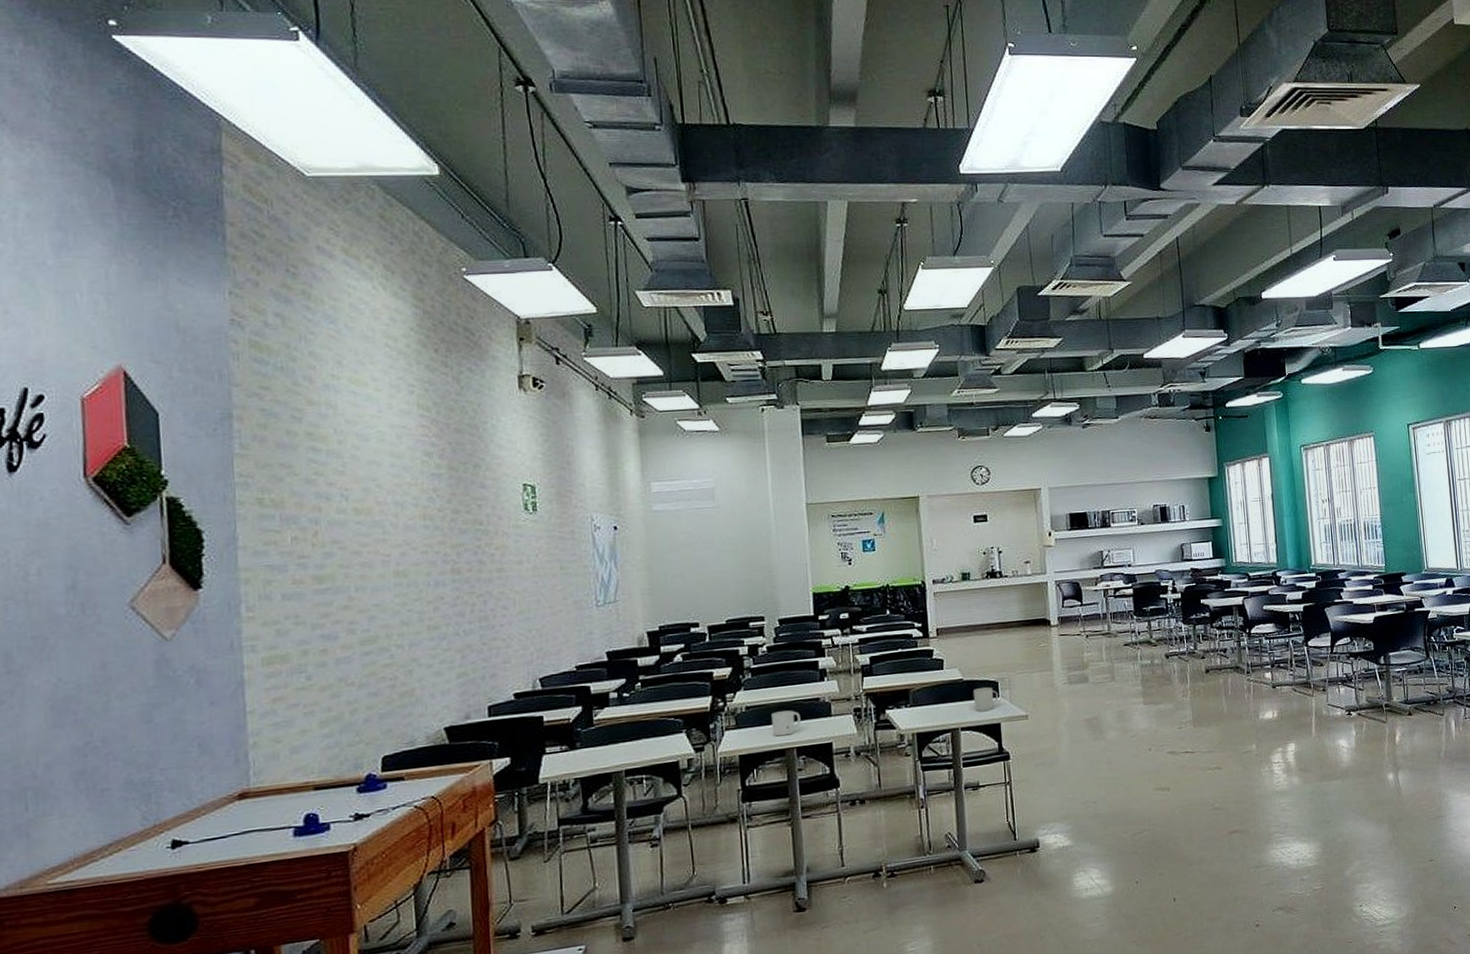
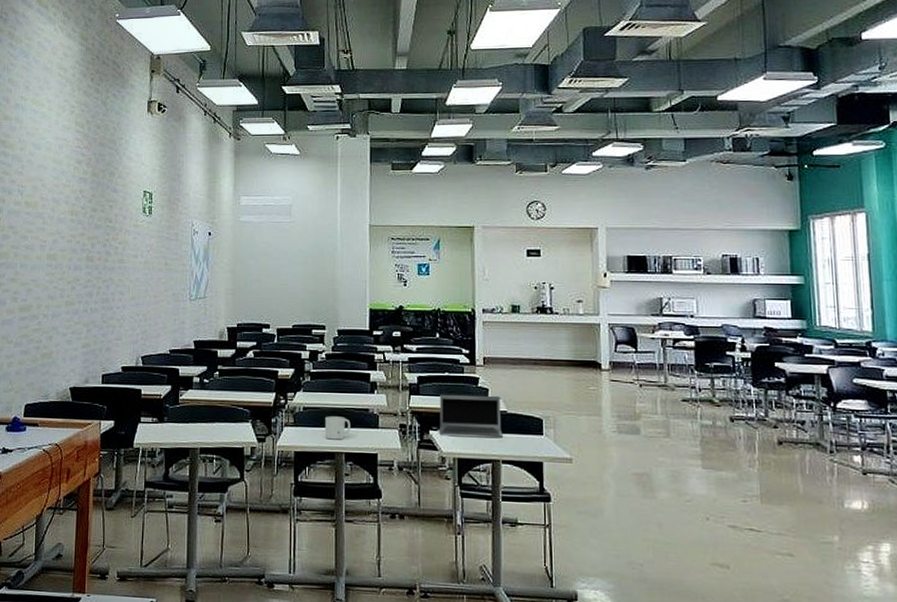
laptop: none [894,665,960,714] -> present [439,394,503,439]
mug: present [972,687,998,712] -> none [516,423,542,448]

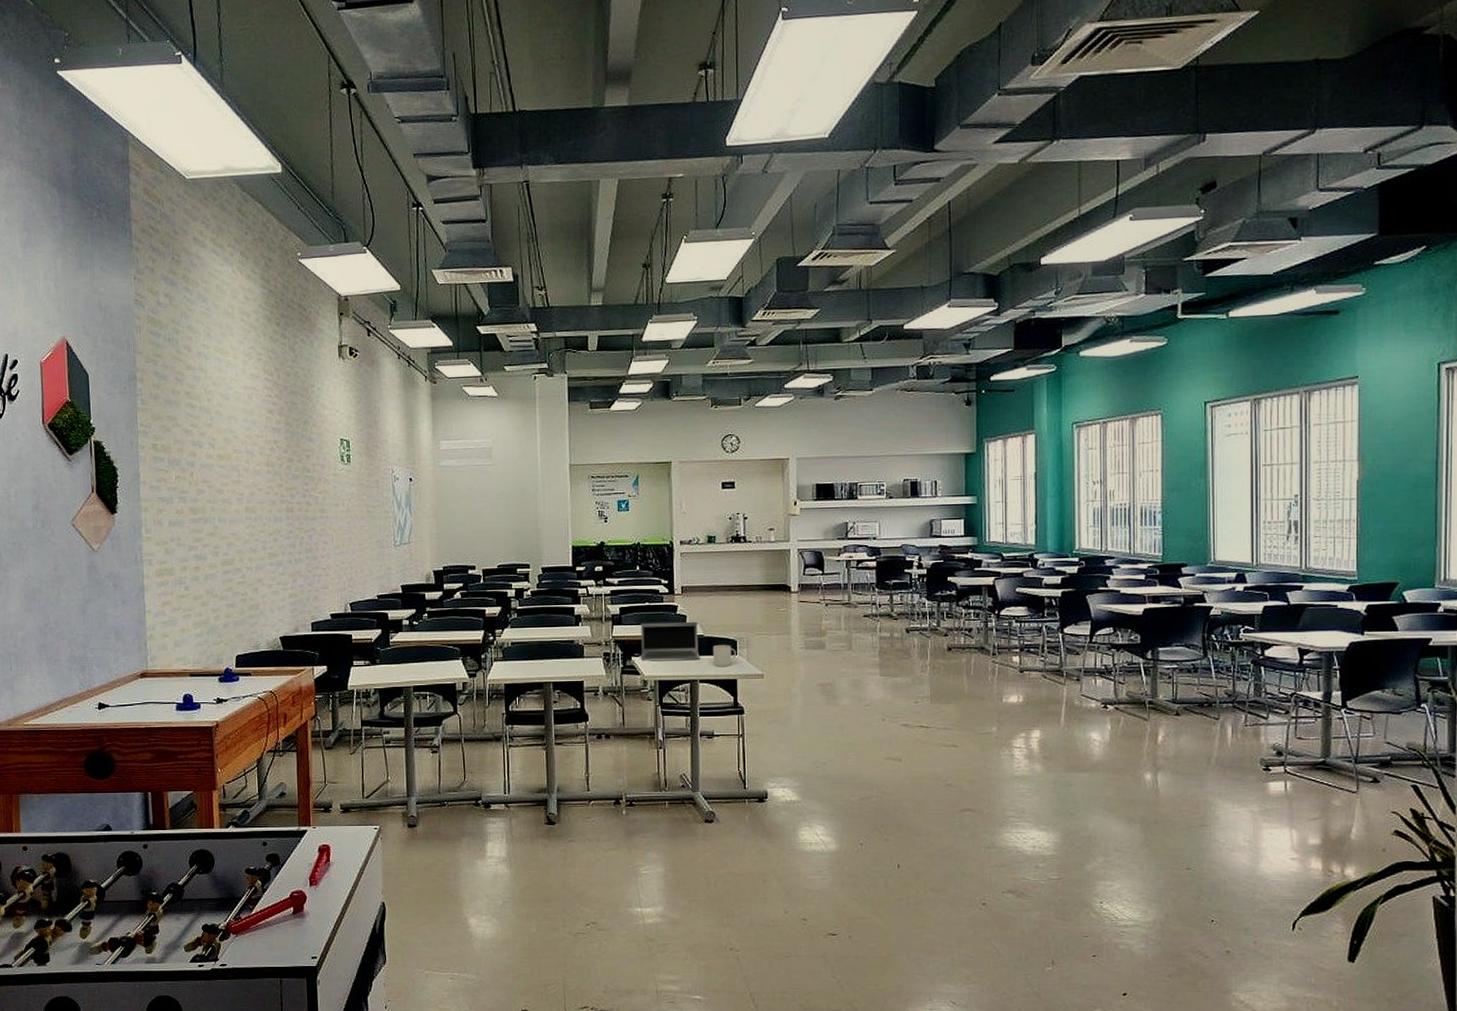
mug: present [325,416,351,440] -> none [533,649,557,671]
mug: none [516,423,542,448] -> present [712,645,736,667]

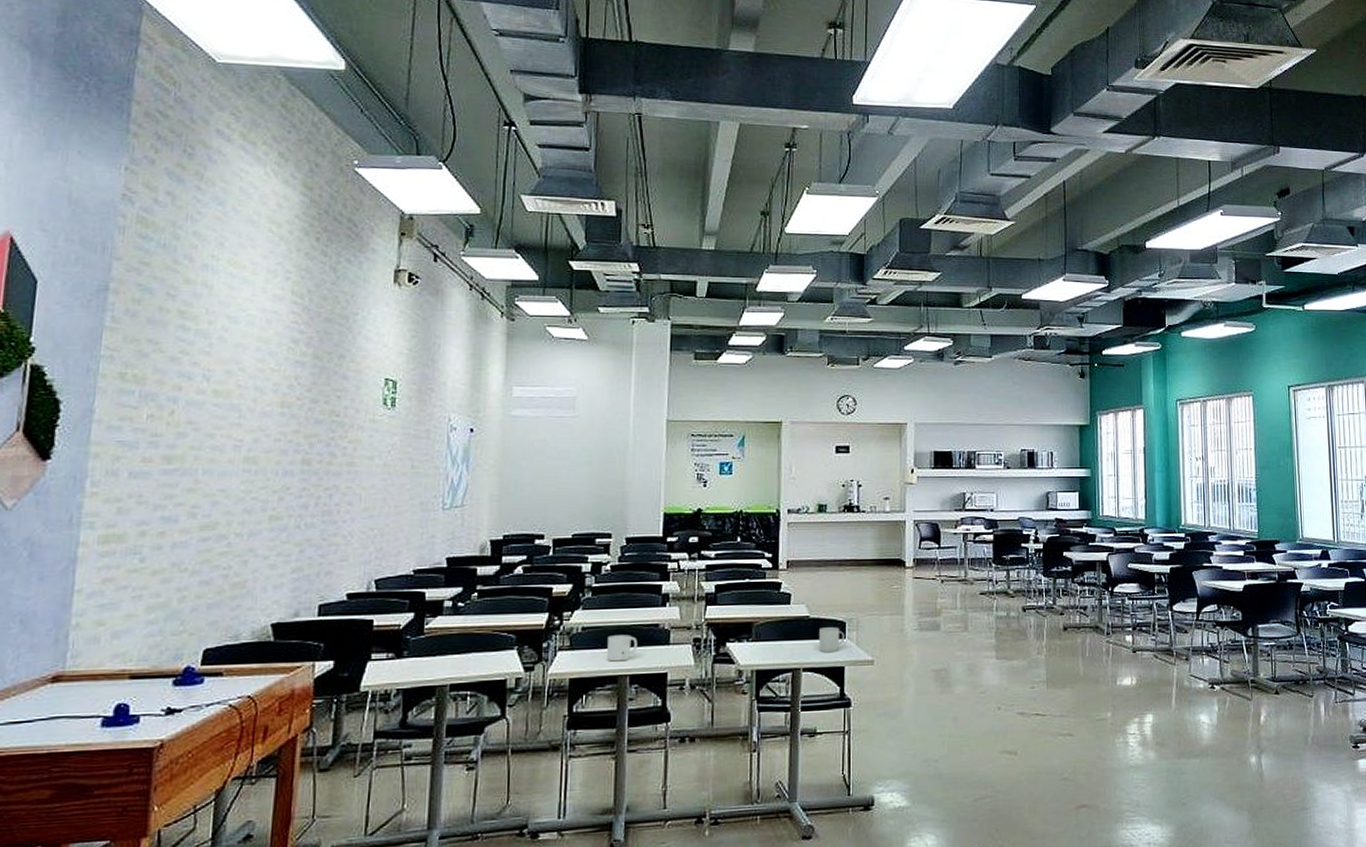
mug: none [533,649,557,671] -> present [607,635,637,662]
laptop: present [640,621,700,662] -> none [736,600,804,648]

